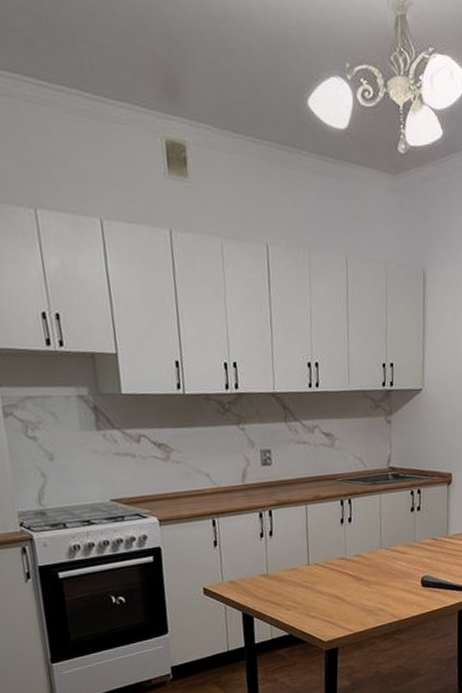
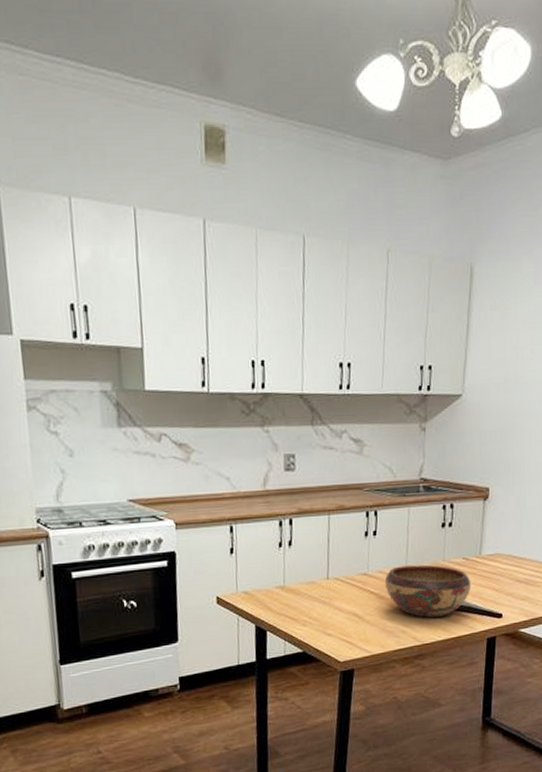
decorative bowl: none [361,546,441,596] -> present [384,564,471,618]

